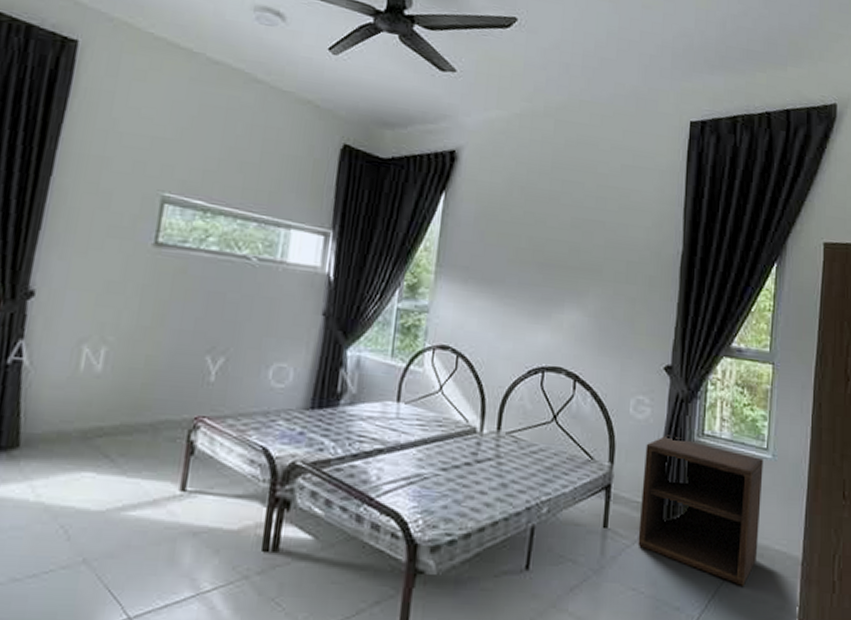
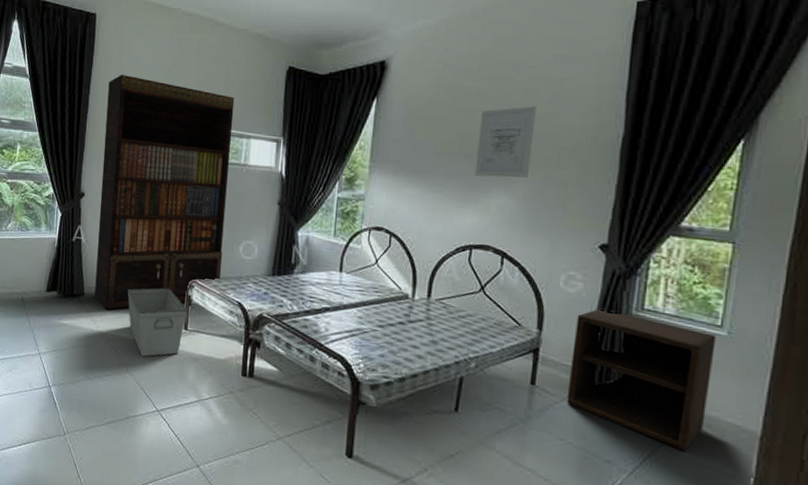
bookshelf: none [37,127,273,468] -> present [94,74,235,310]
storage bin: none [93,430,188,536] -> present [127,287,188,357]
wall art: none [546,215,606,292] -> present [474,106,537,178]

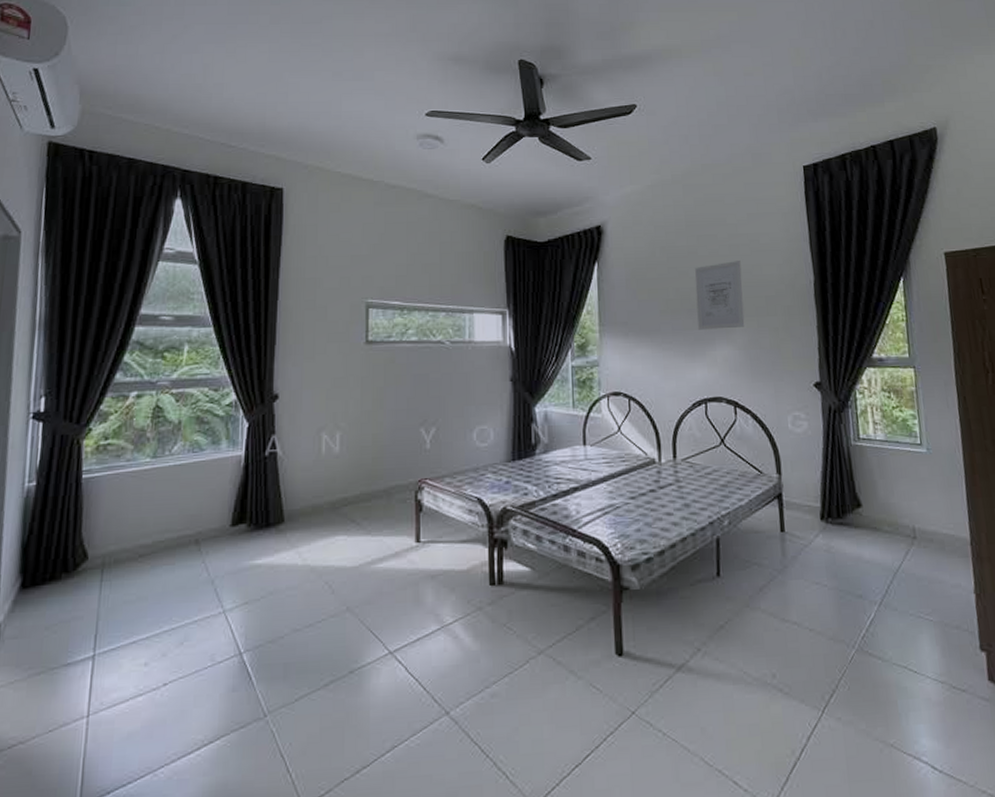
bookshelf: present [94,74,235,310] -> none [298,253,455,536]
storage bin: present [127,287,188,357] -> none [341,495,419,586]
nightstand: present [566,308,716,451] -> none [808,443,927,570]

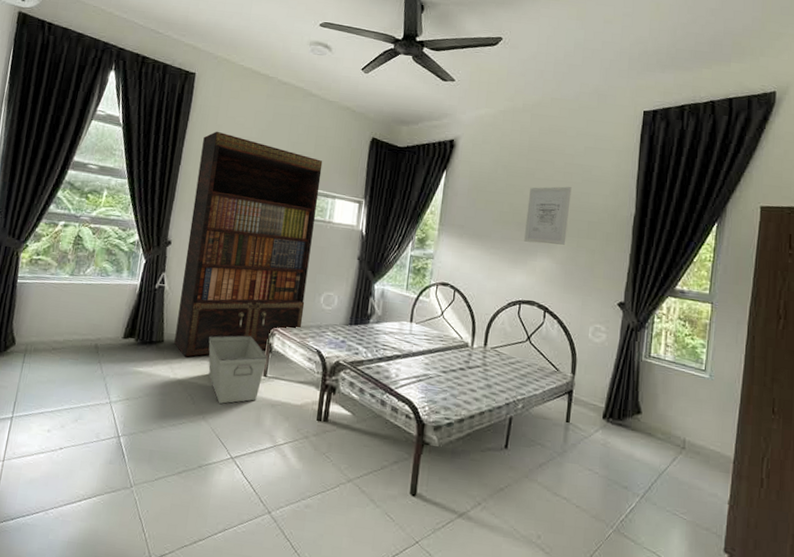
bookshelf: none [298,253,455,536] -> present [174,131,323,357]
storage bin: none [341,495,419,586] -> present [208,335,268,404]

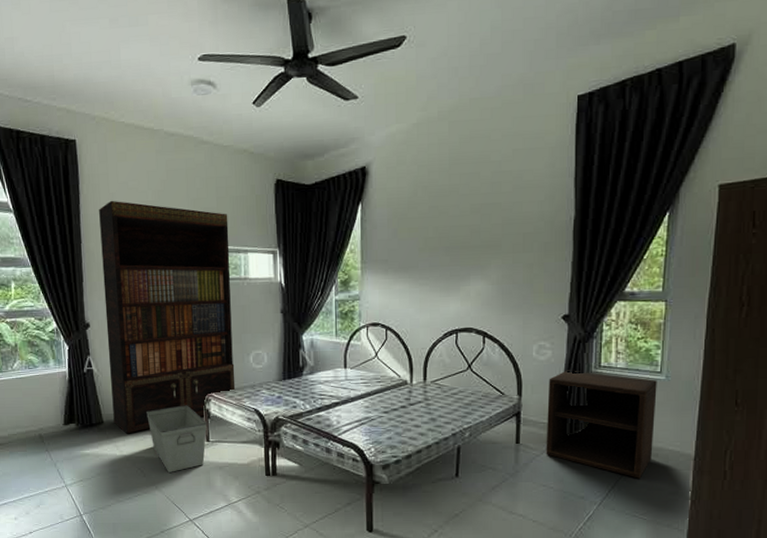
wall art: present [523,186,572,245] -> none [453,198,502,266]
nightstand: none [594,355,702,475] -> present [546,370,657,479]

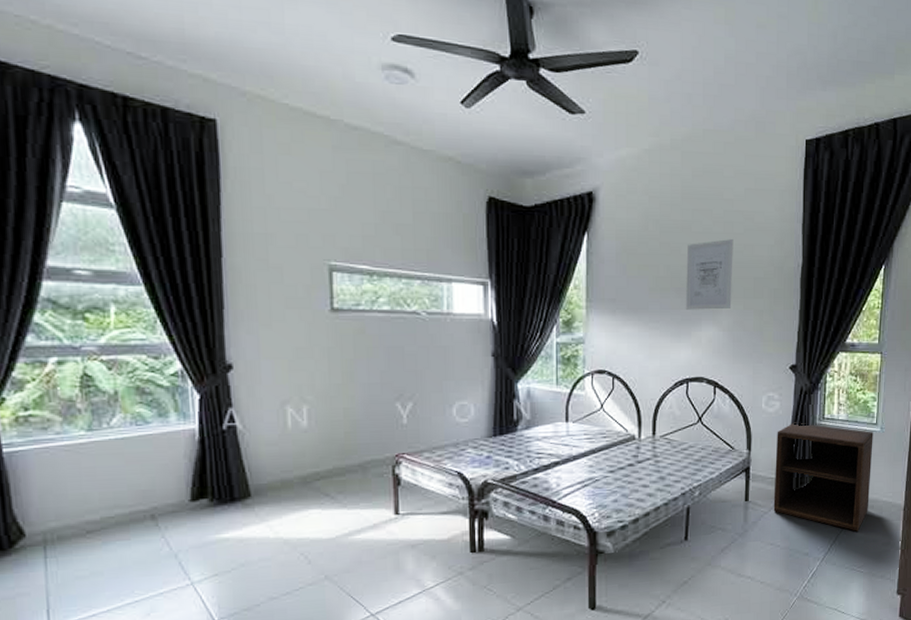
bookshelf: present [99,200,236,434] -> none [249,204,434,510]
storage bin: present [146,405,208,472] -> none [313,469,397,556]
wall art: none [453,198,502,266] -> present [685,239,733,310]

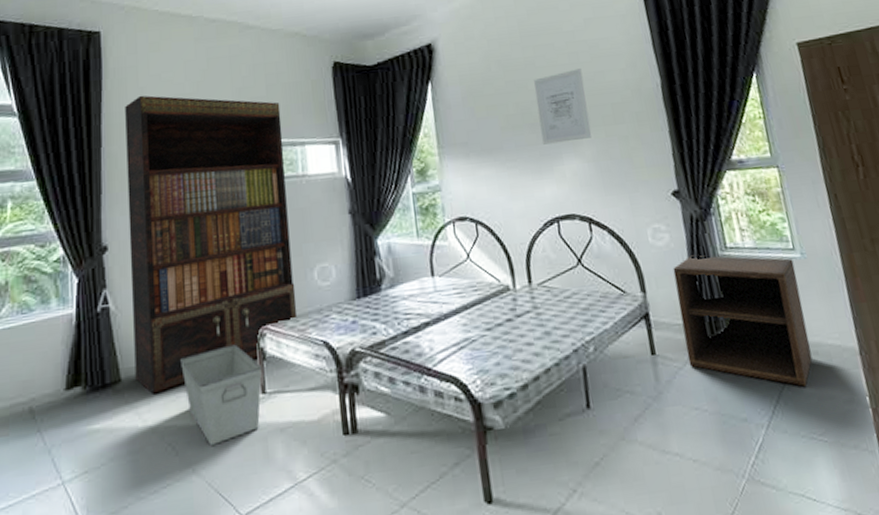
bookshelf: none [249,204,434,510] -> present [125,95,298,394]
storage bin: none [313,469,397,556] -> present [180,344,263,446]

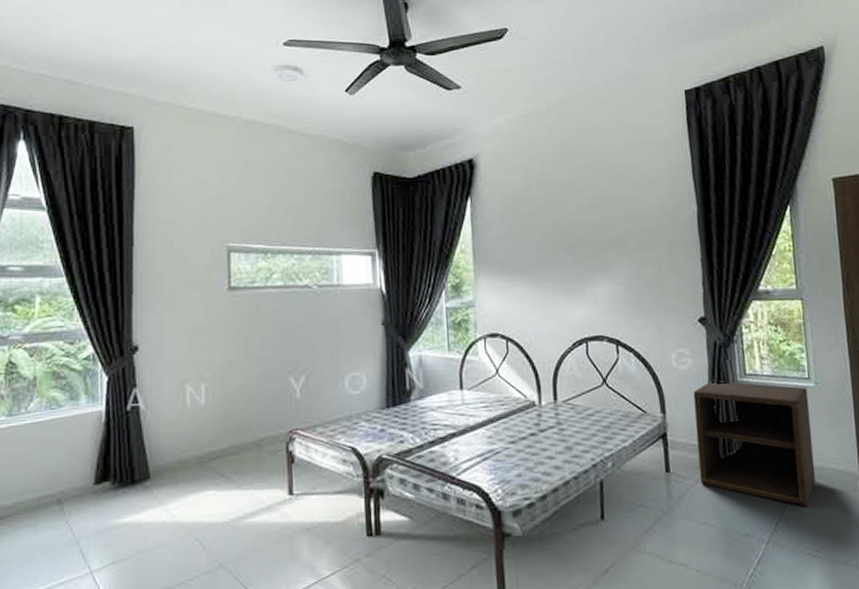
bookshelf: present [125,95,298,394] -> none [158,195,327,492]
storage bin: present [180,344,263,446] -> none [210,447,291,542]
wall art: present [534,69,592,145] -> none [573,192,626,266]

